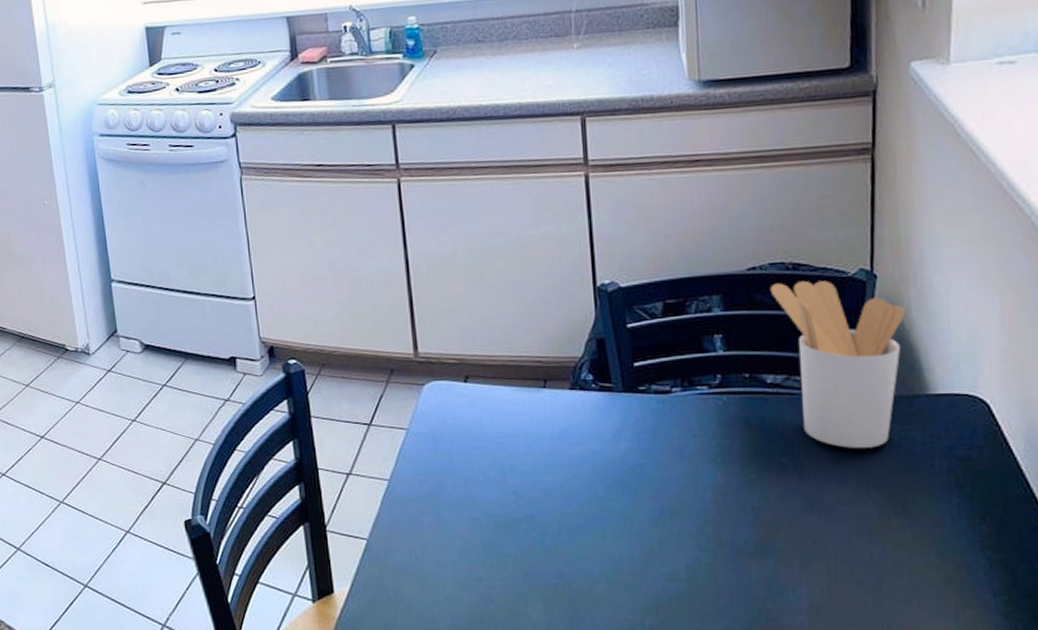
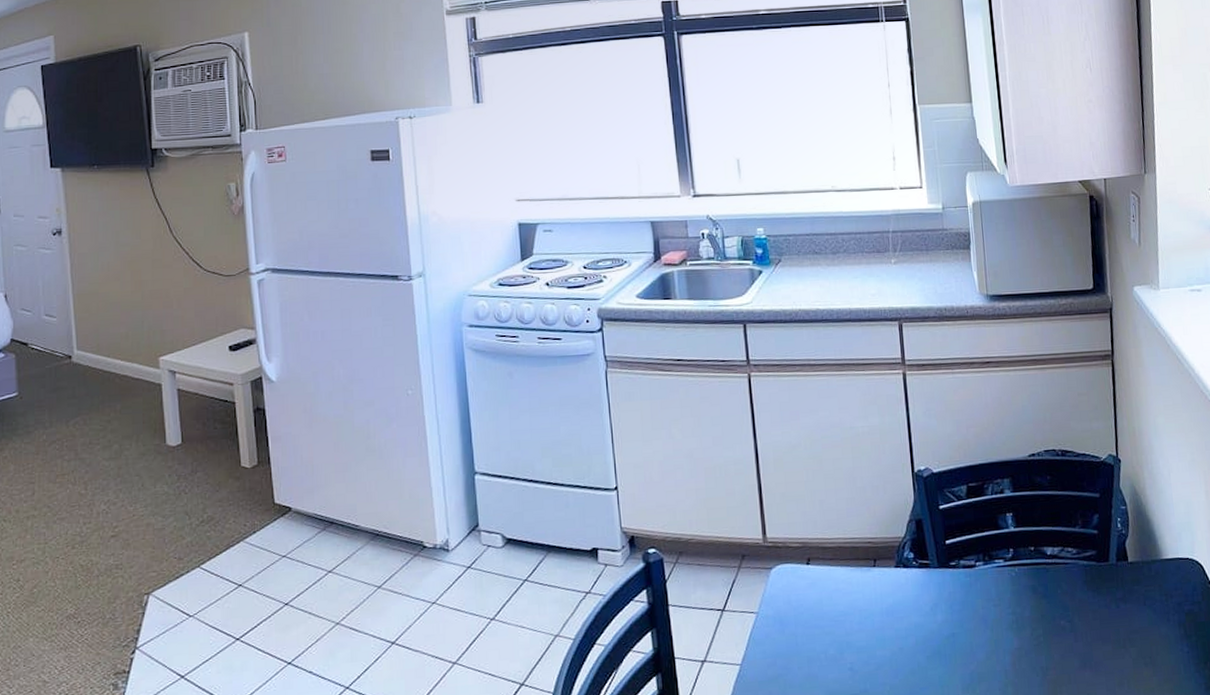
utensil holder: present [770,280,905,448] -> none [1046,464,1142,609]

